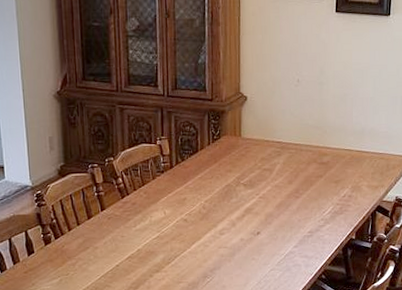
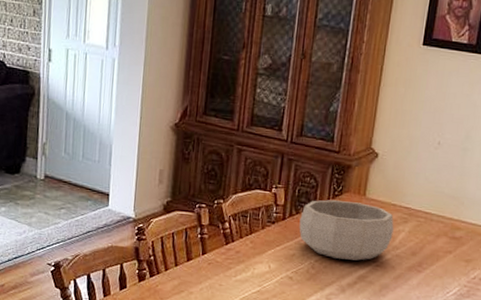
decorative bowl: none [186,143,270,197] -> present [299,200,394,261]

